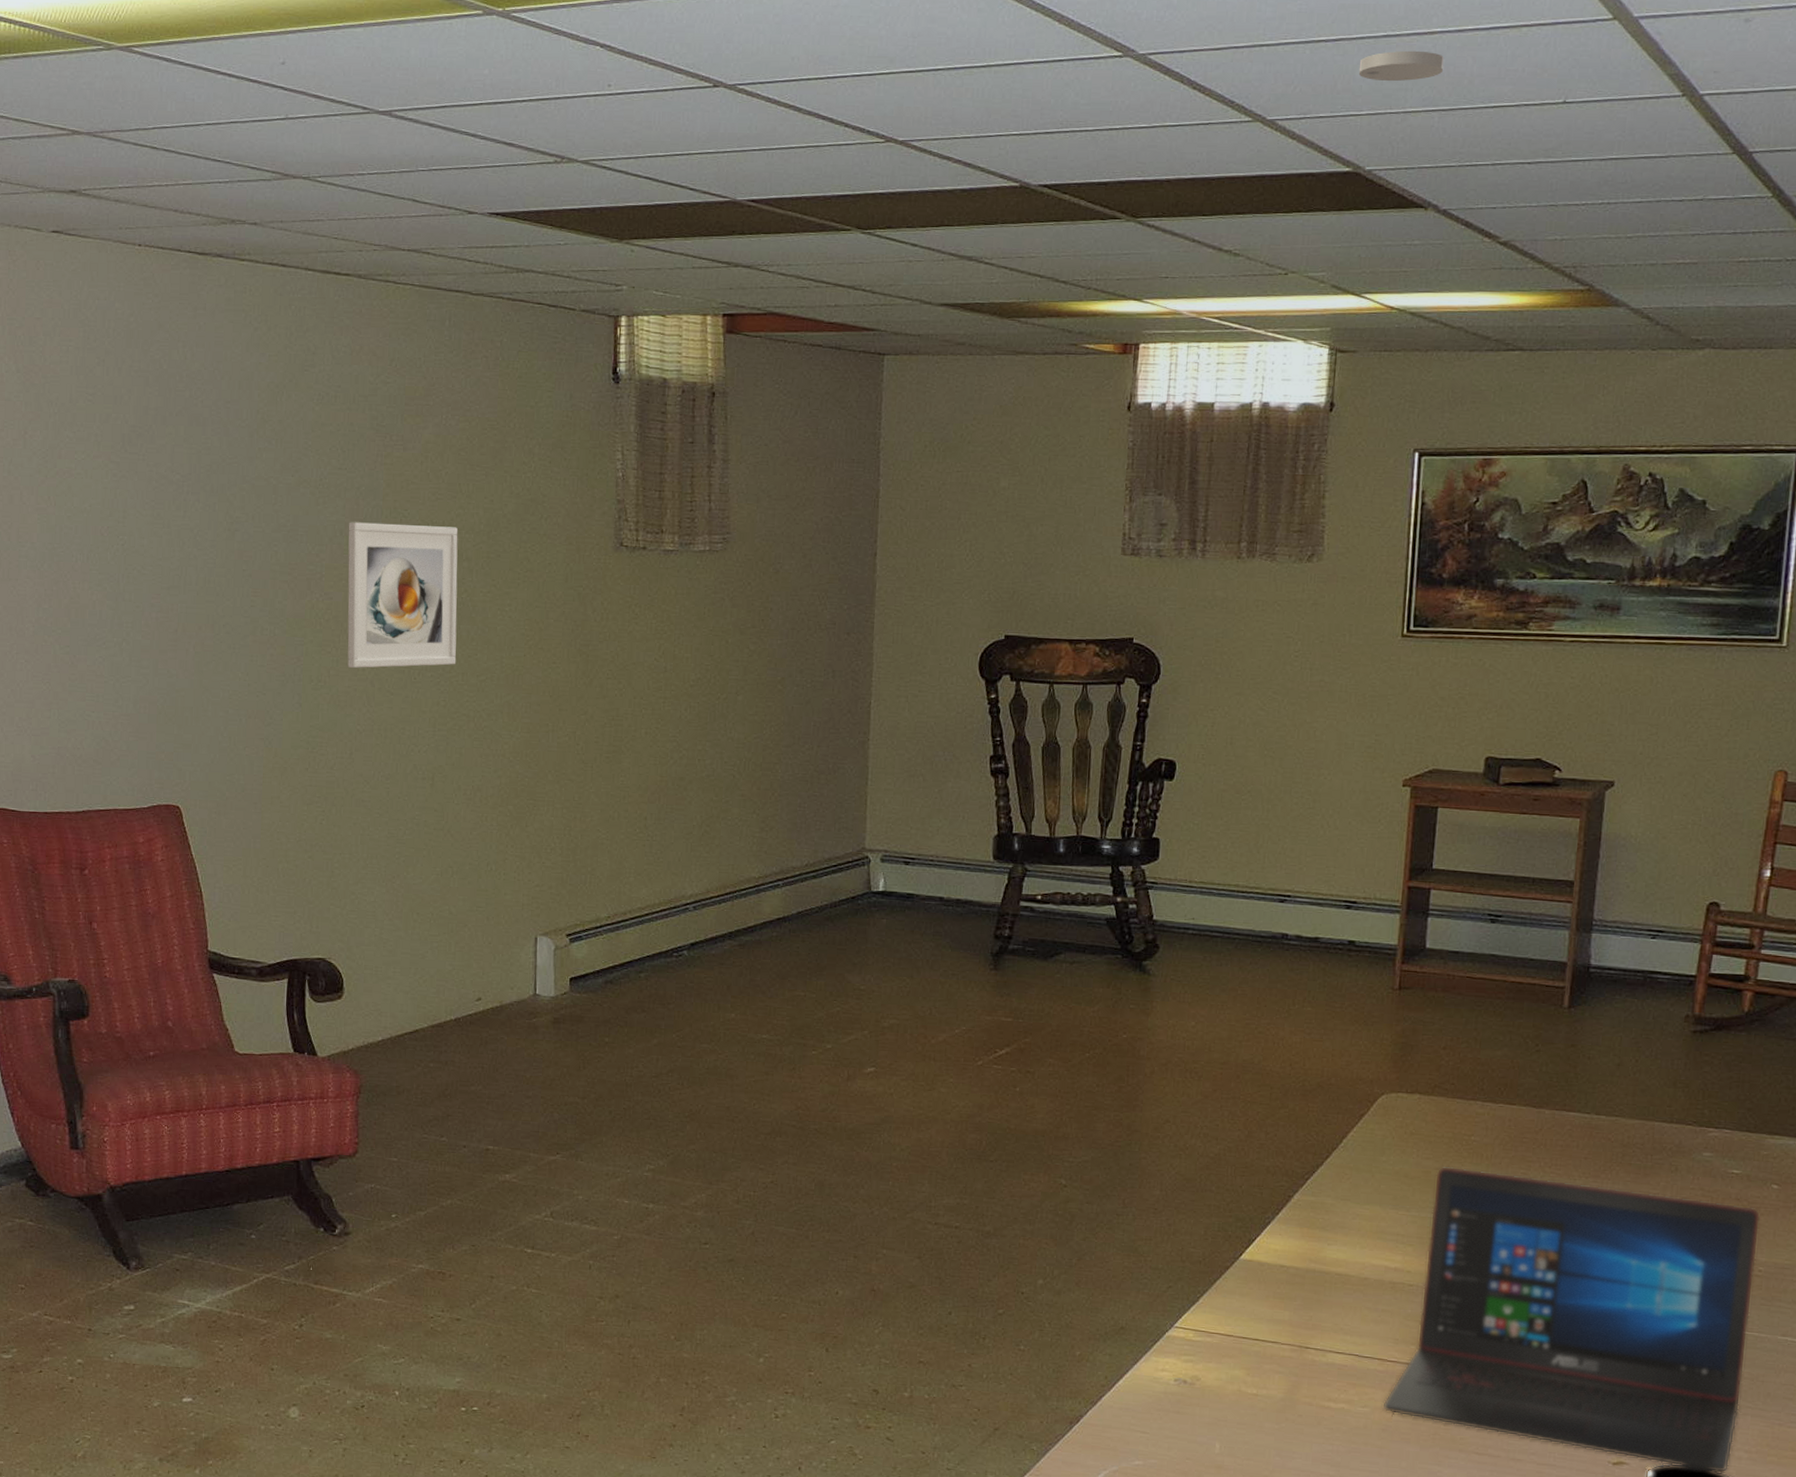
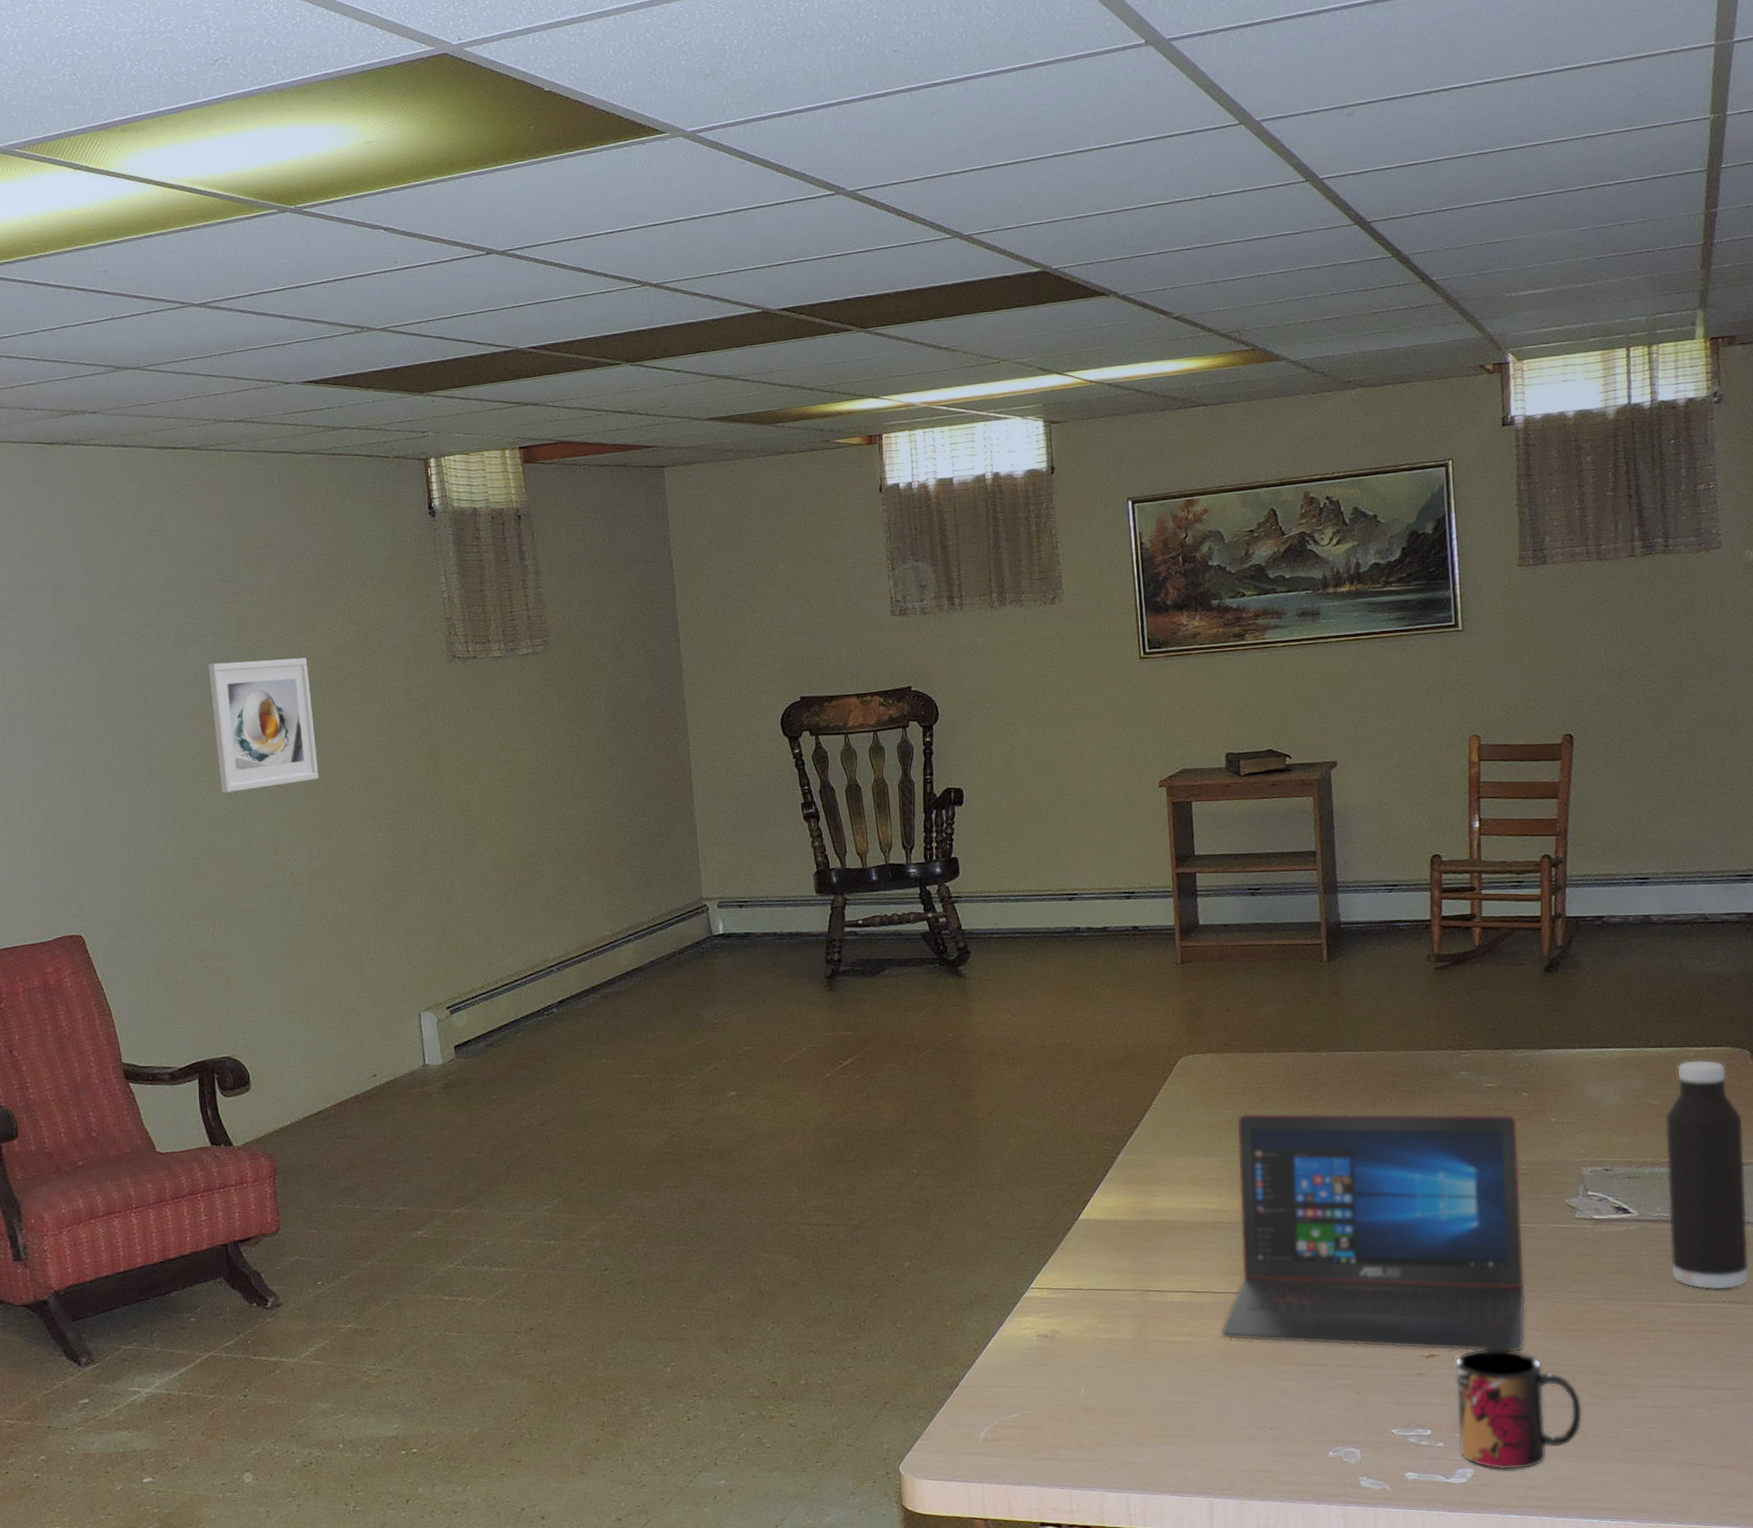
smoke detector: present [1358,50,1445,82] -> none [1034,165,1106,194]

